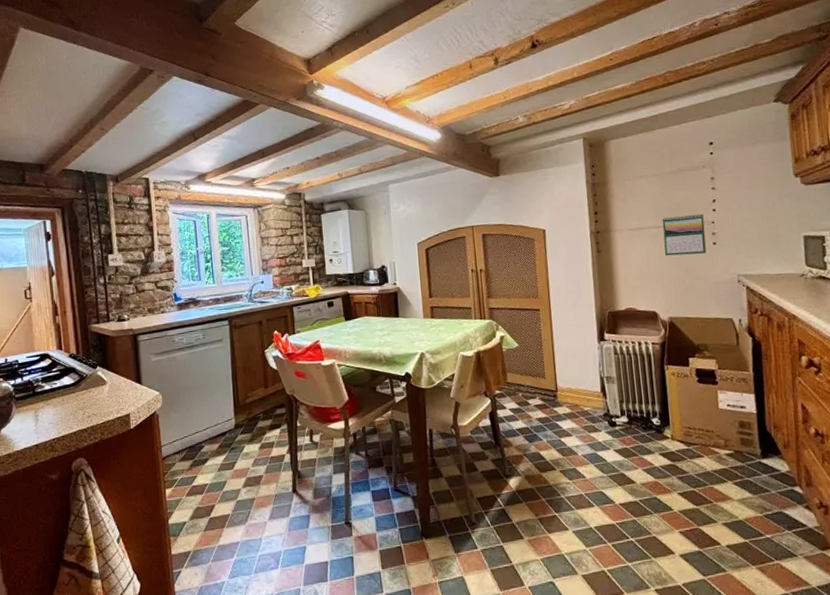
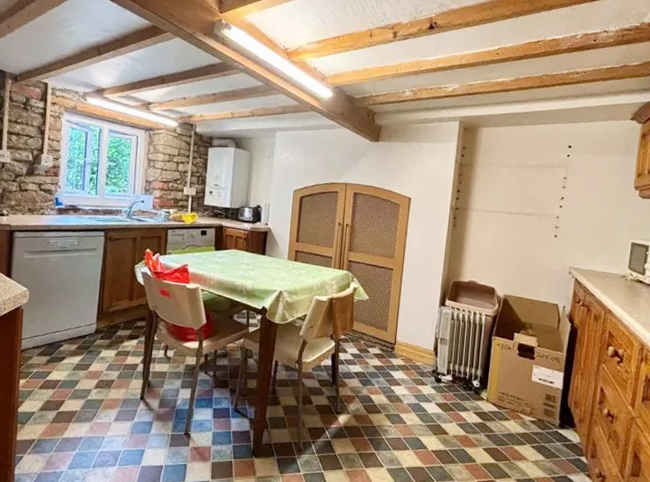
calendar: present [662,213,706,256] -> none [512,205,551,244]

